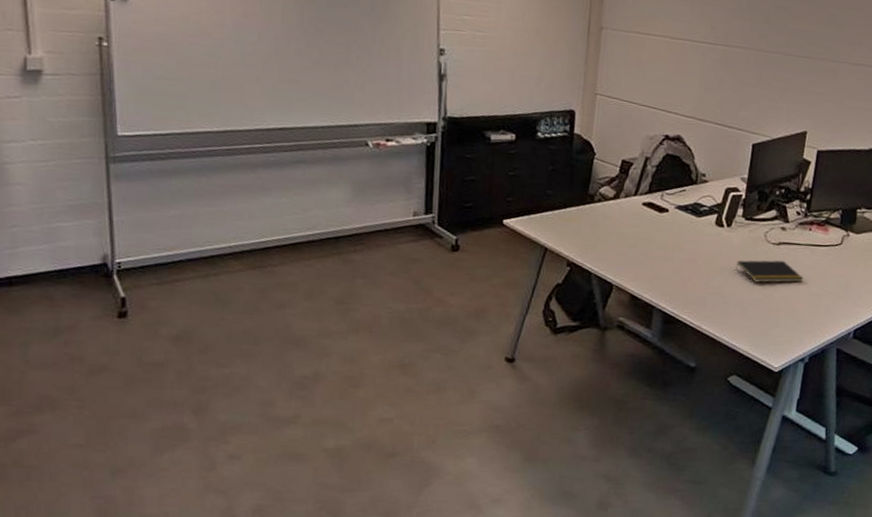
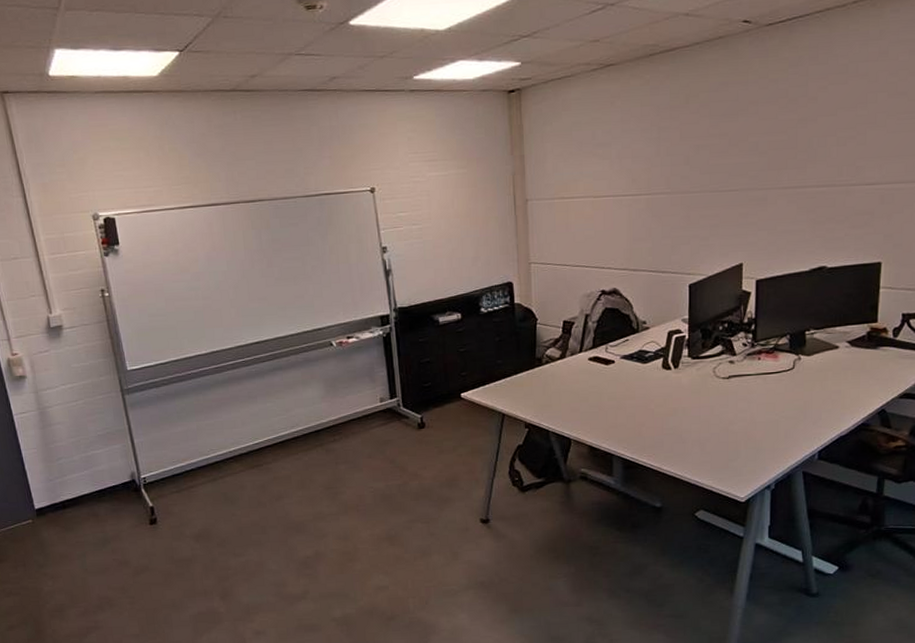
notepad: present [735,260,804,283] -> none [688,393,759,418]

